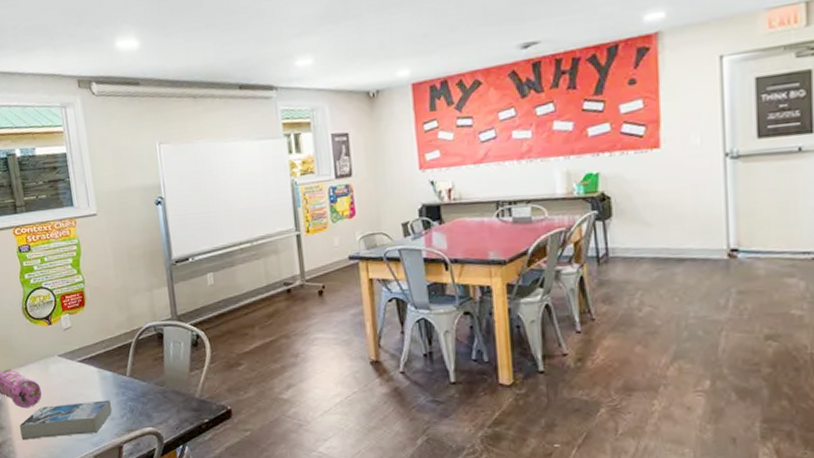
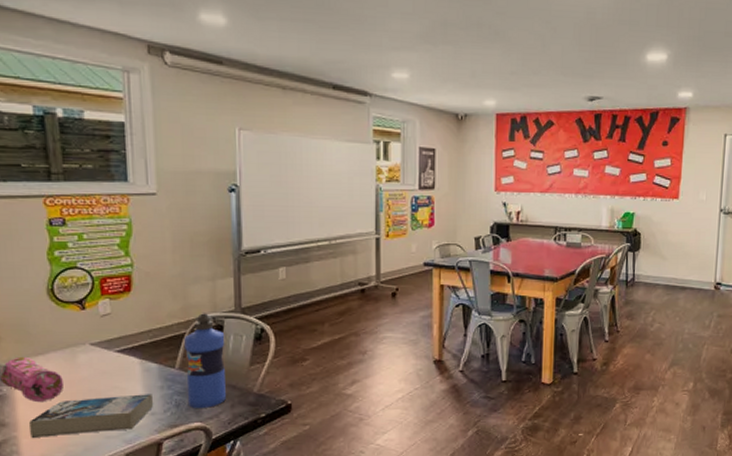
water bottle: none [131,322,172,413] -> present [184,313,226,408]

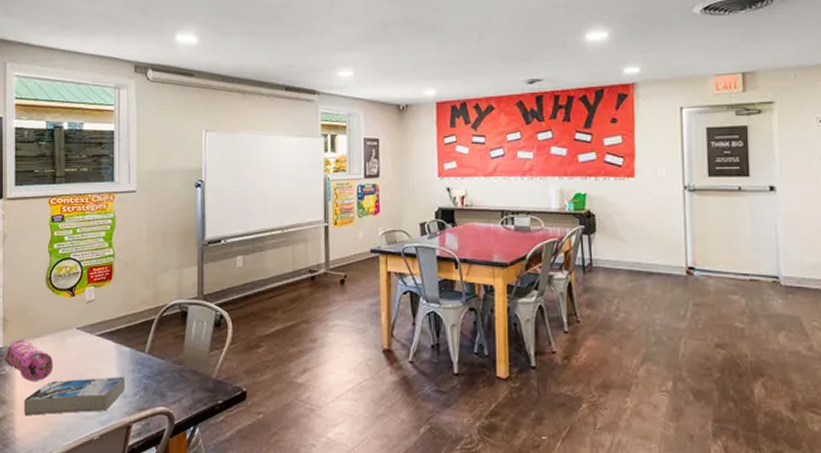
water bottle: present [184,313,226,408] -> none [154,300,189,392]

